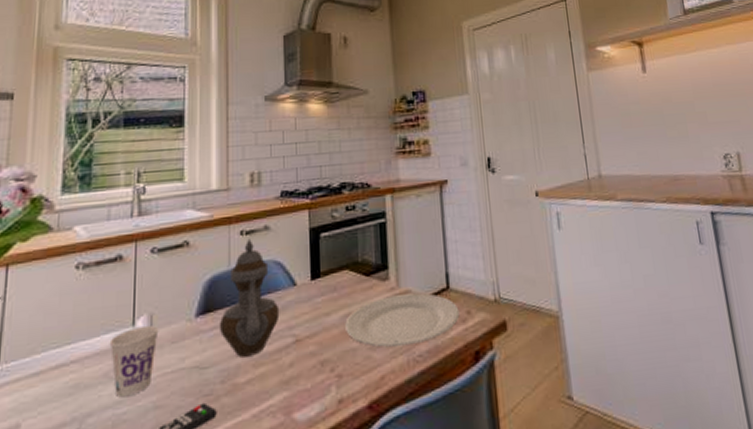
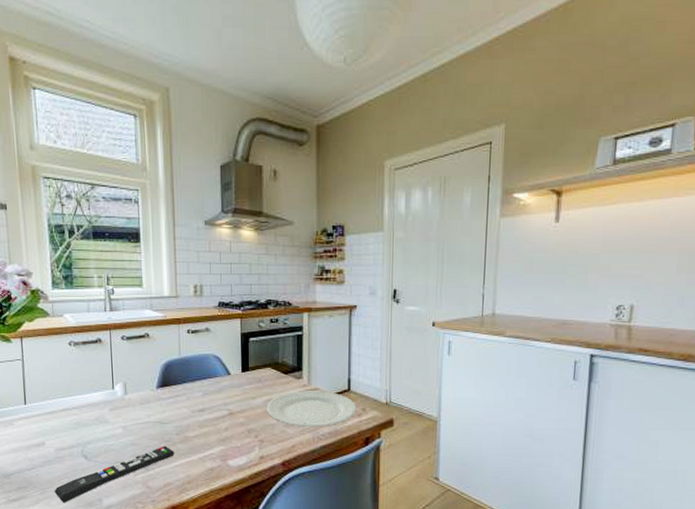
cup: present [109,325,159,398] -> none [97,391,131,435]
teapot: present [219,238,280,357] -> none [173,336,218,420]

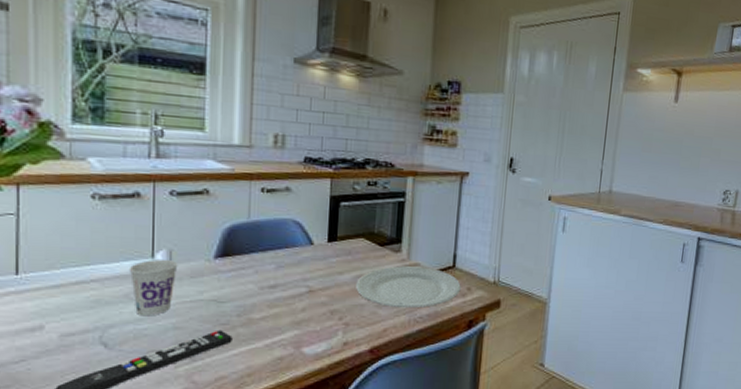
cup: none [97,391,131,435] -> present [129,260,178,316]

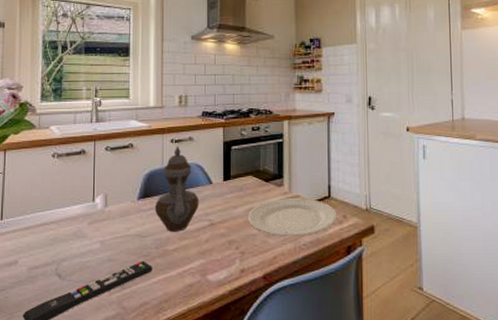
cup: present [129,260,178,316] -> none [76,203,112,251]
teapot: none [236,196,296,298] -> present [154,145,199,232]

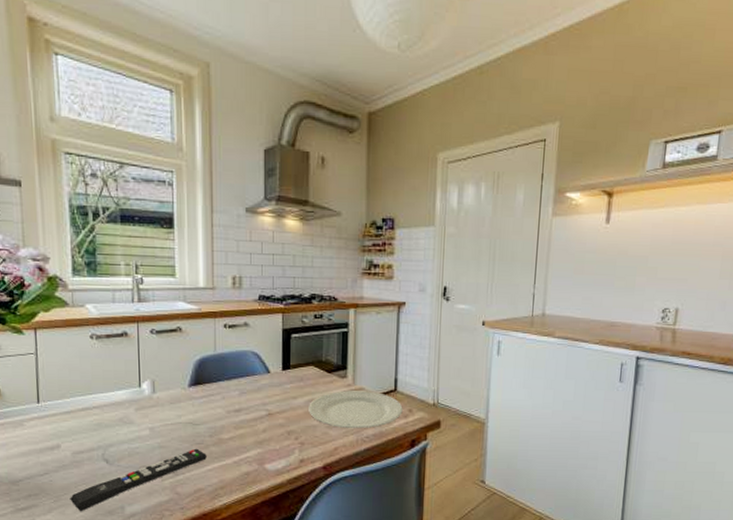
teapot: present [154,145,199,232] -> none [207,331,256,421]

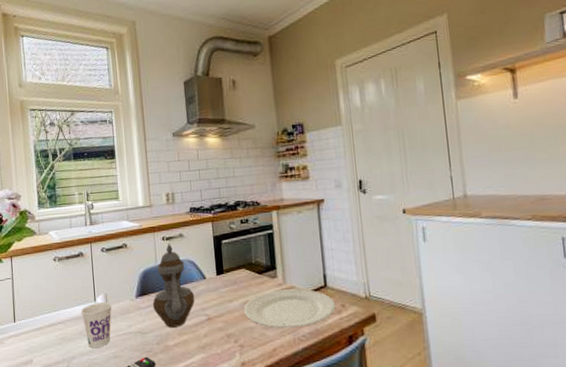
cup: none [121,389,160,437] -> present [80,302,112,349]
teapot: none [207,331,256,421] -> present [152,243,195,328]

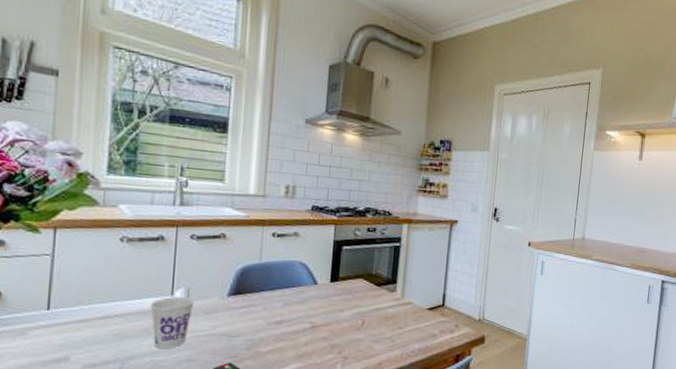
teapot: present [152,243,195,328] -> none [247,240,301,333]
plate: present [244,289,336,329] -> none [354,304,450,344]

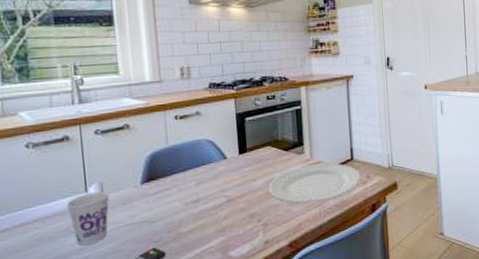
plate: none [354,304,450,344] -> present [269,163,361,204]

